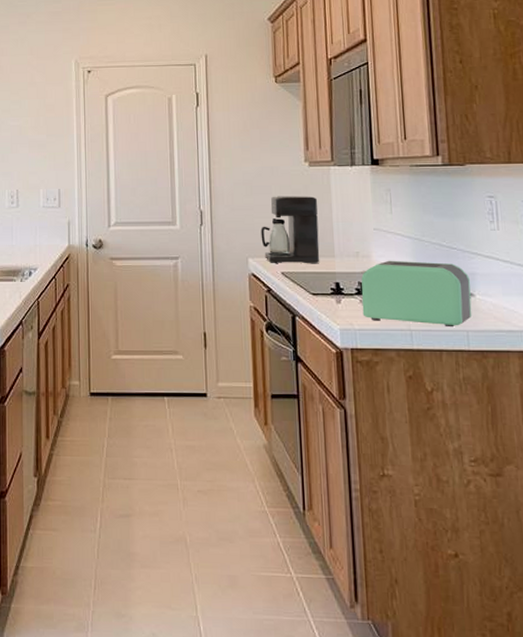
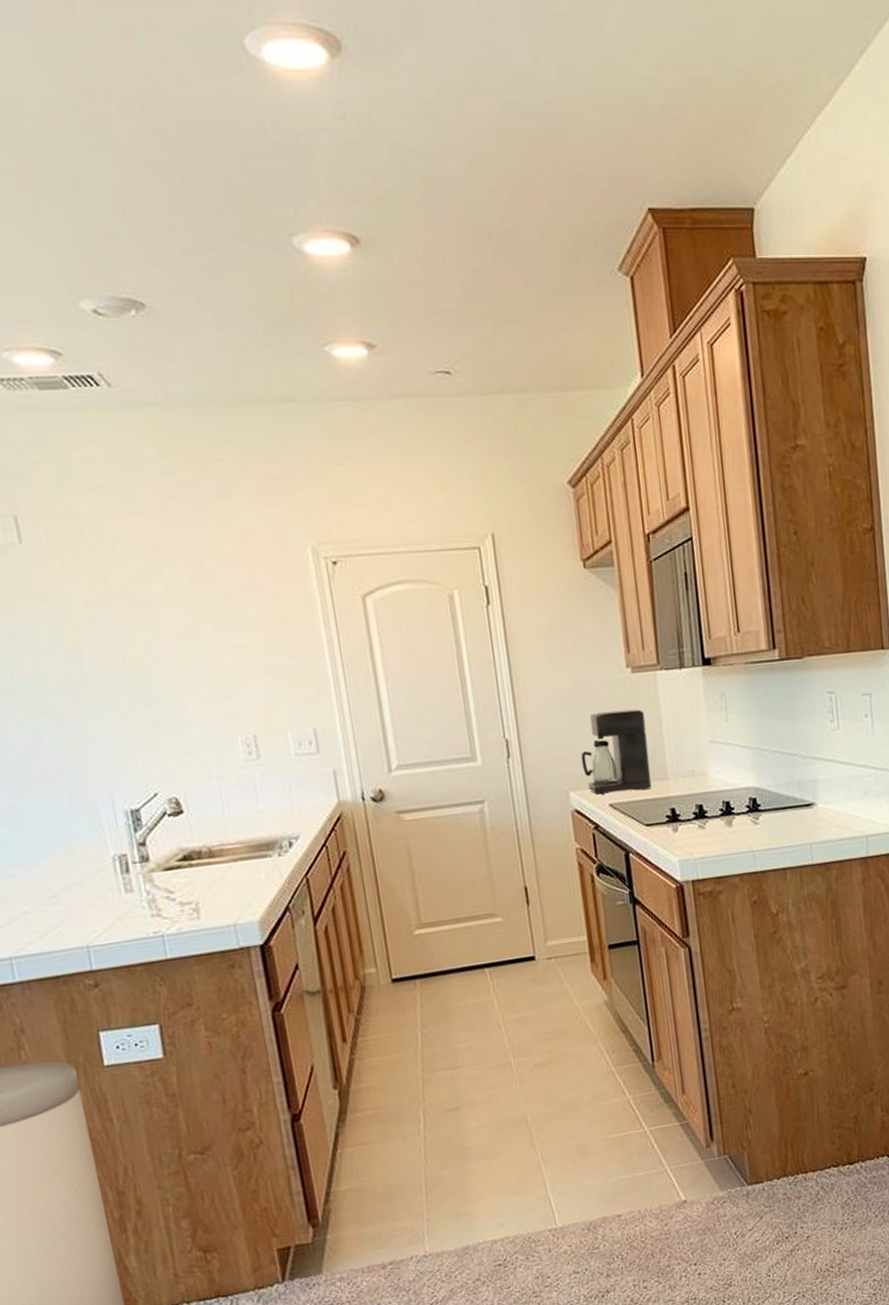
toaster: present [358,260,472,328] -> none [695,772,815,846]

